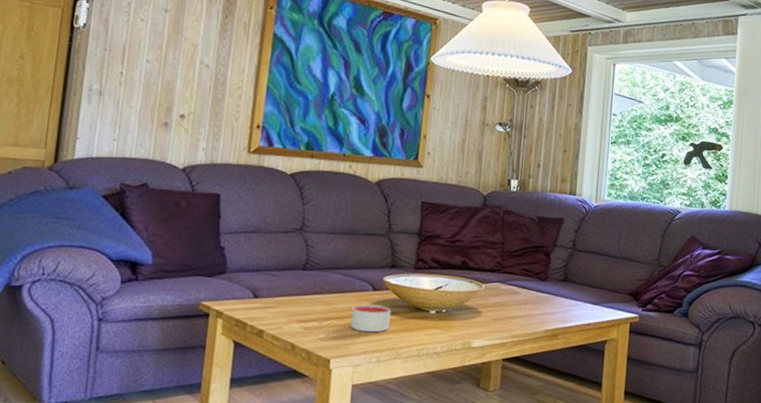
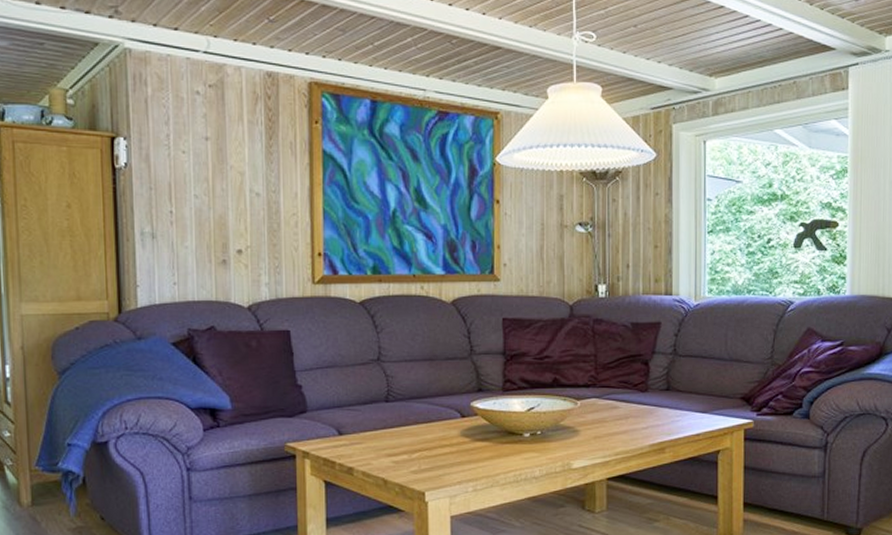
candle: present [350,304,392,333] -> none [441,432,483,462]

